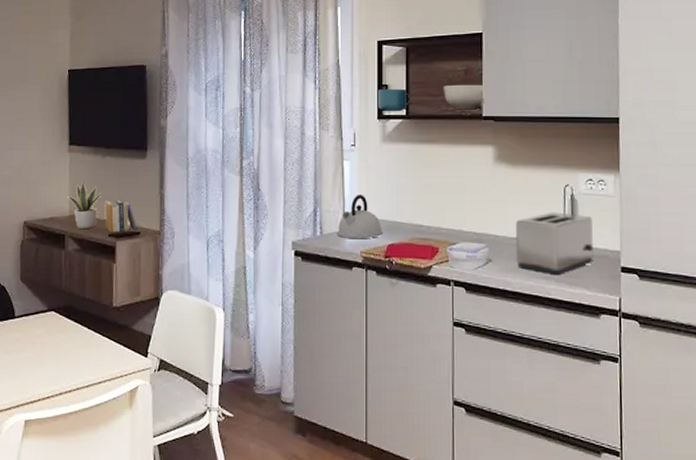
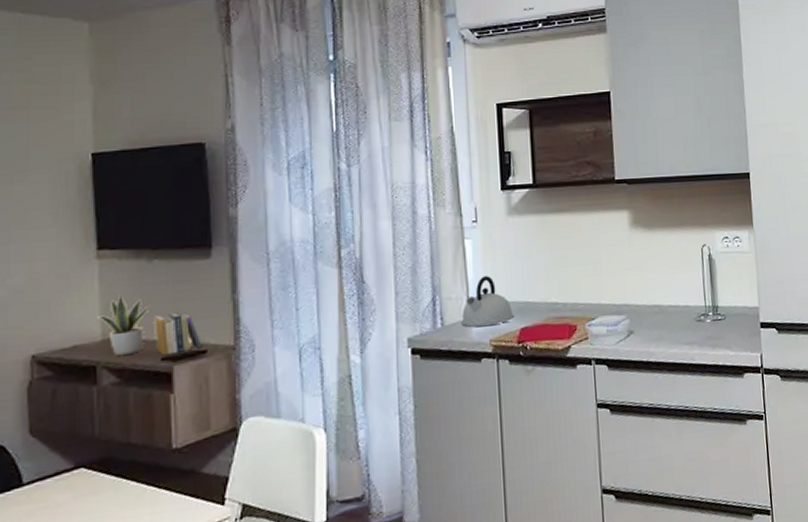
cup: present [378,88,409,112] -> none [500,155,536,182]
bowl: present [442,84,487,111] -> none [571,146,619,176]
toaster: present [515,212,594,274] -> none [655,273,734,339]

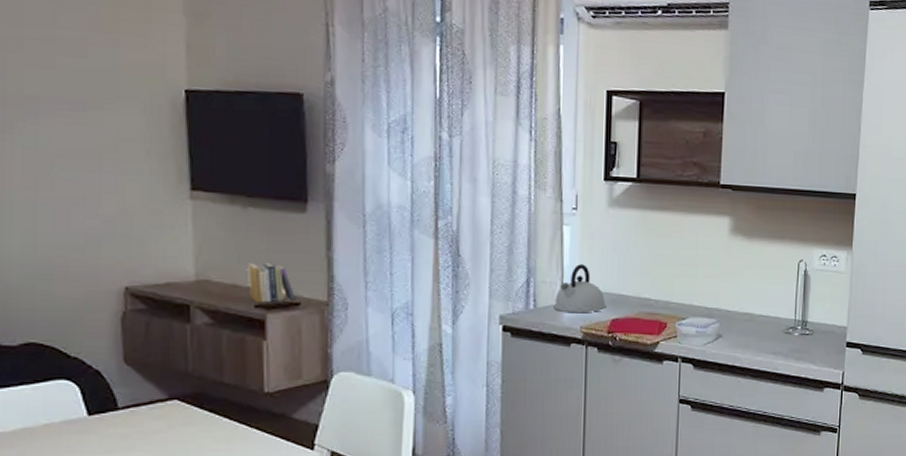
potted plant: present [99,296,151,357] -> none [193,239,245,299]

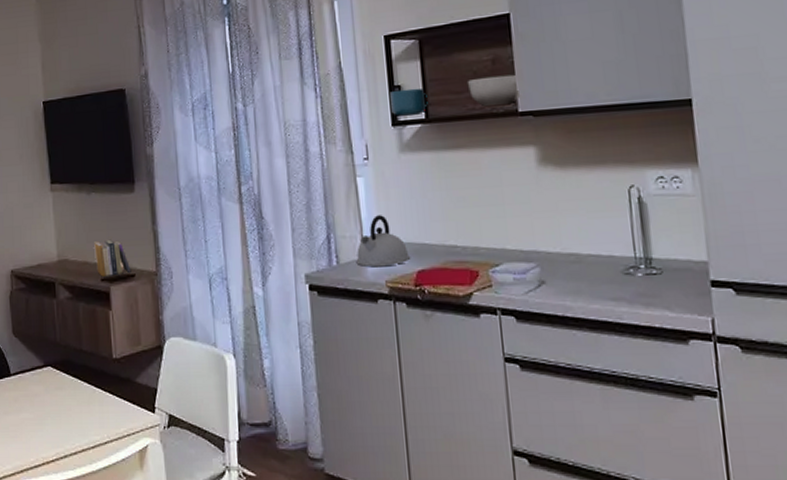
cup: none [605,146,641,174] -> present [390,88,428,117]
bowl: none [679,147,726,178] -> present [467,74,522,108]

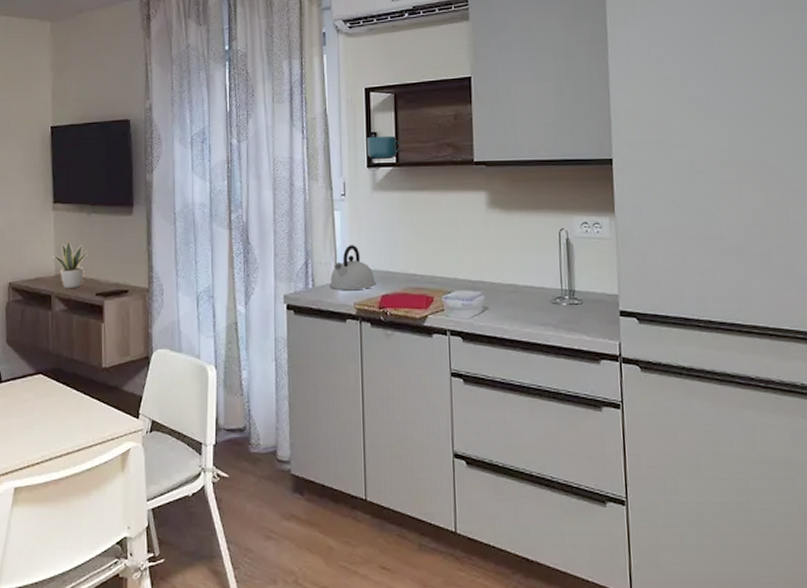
potted plant: none [55,224,91,275] -> present [54,241,89,289]
books: present [94,239,131,277] -> none [91,257,125,291]
bowl: present [467,74,522,108] -> none [432,129,478,157]

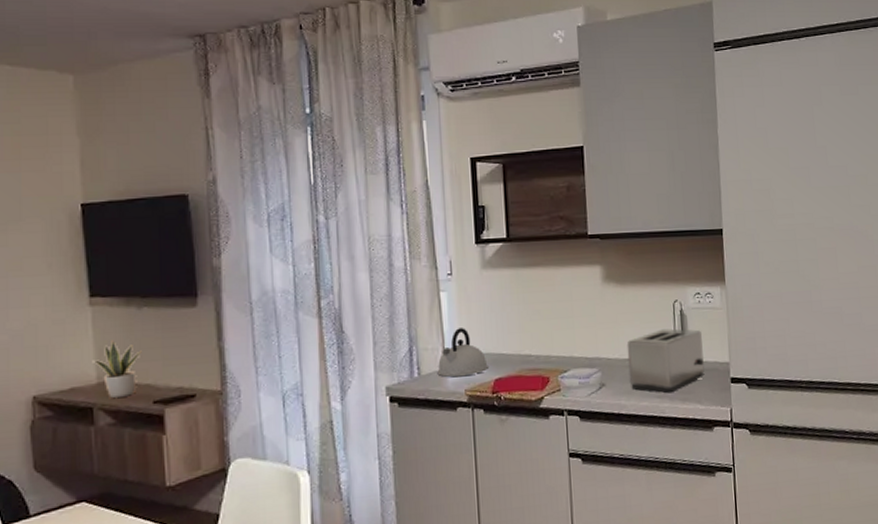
cup: present [367,136,399,160] -> none [474,209,509,236]
toaster: none [510,257,591,321] -> present [626,328,705,393]

